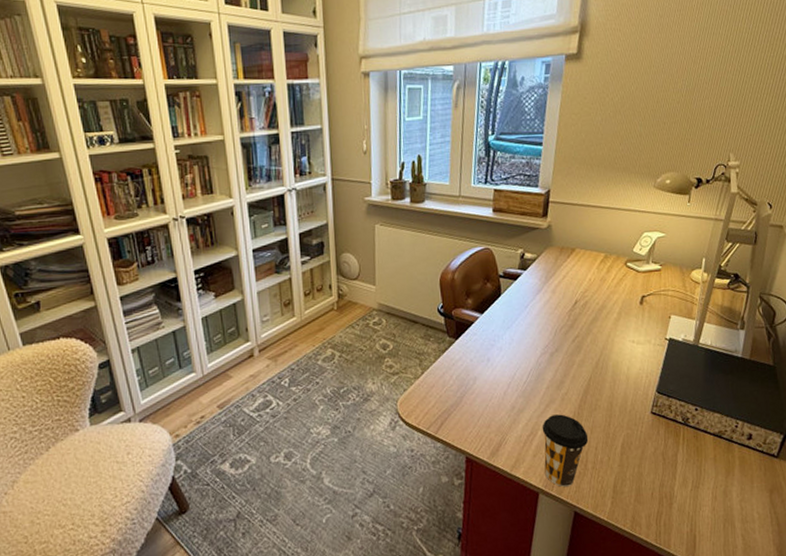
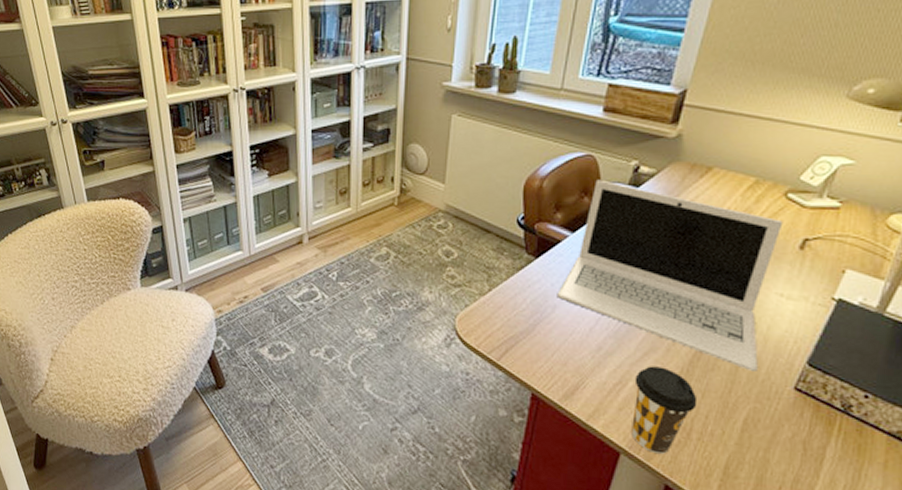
laptop: none [475,267,627,405] -> present [557,179,784,371]

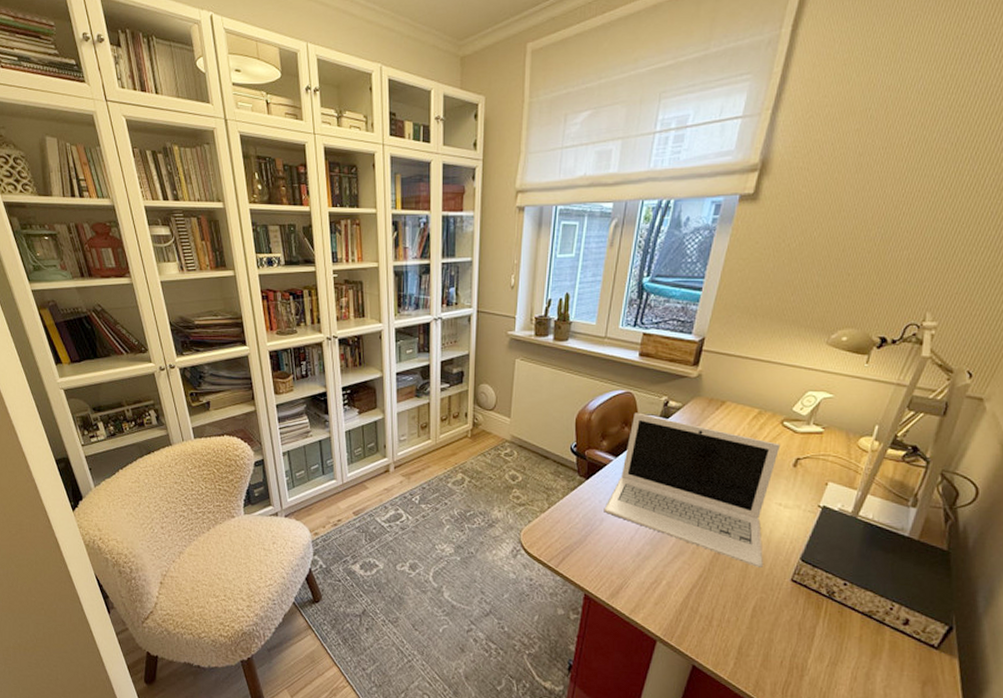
coffee cup: present [631,366,698,454] -> none [665,566,717,639]

